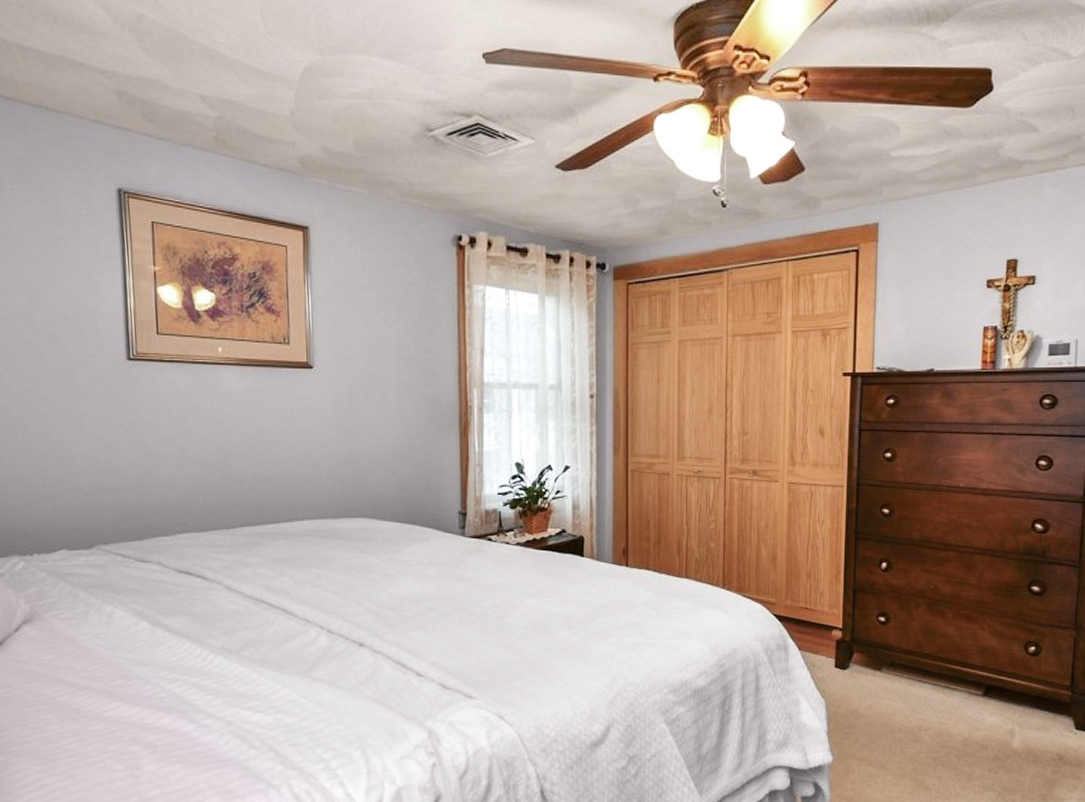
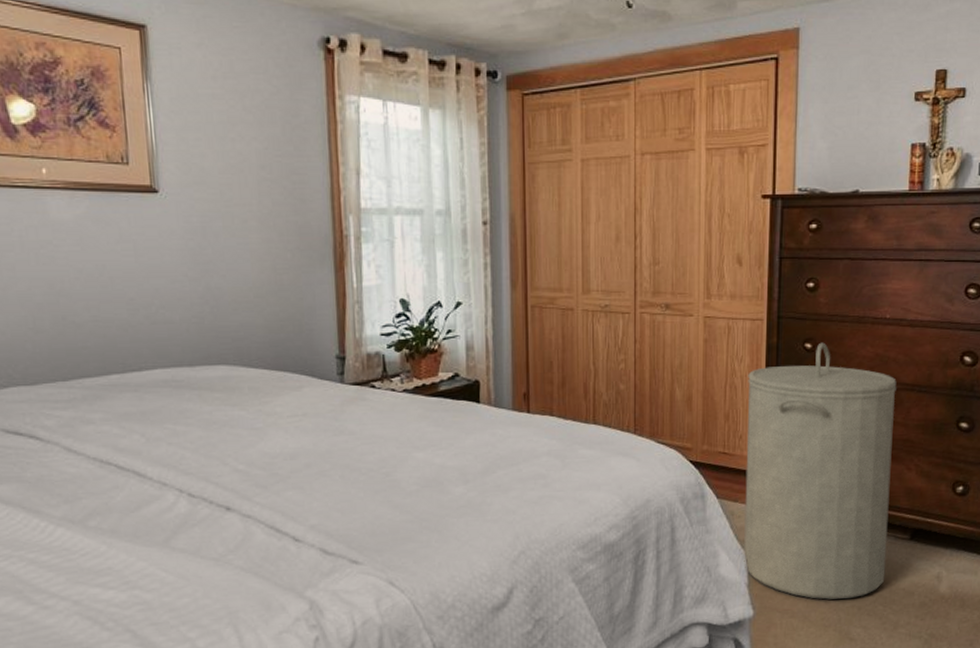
laundry hamper: none [824,508,970,750] -> present [744,342,897,600]

